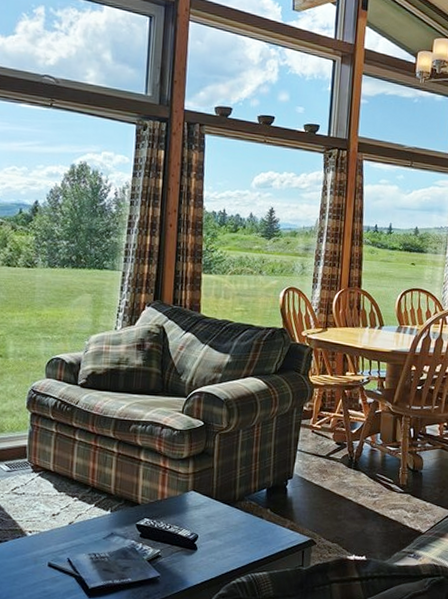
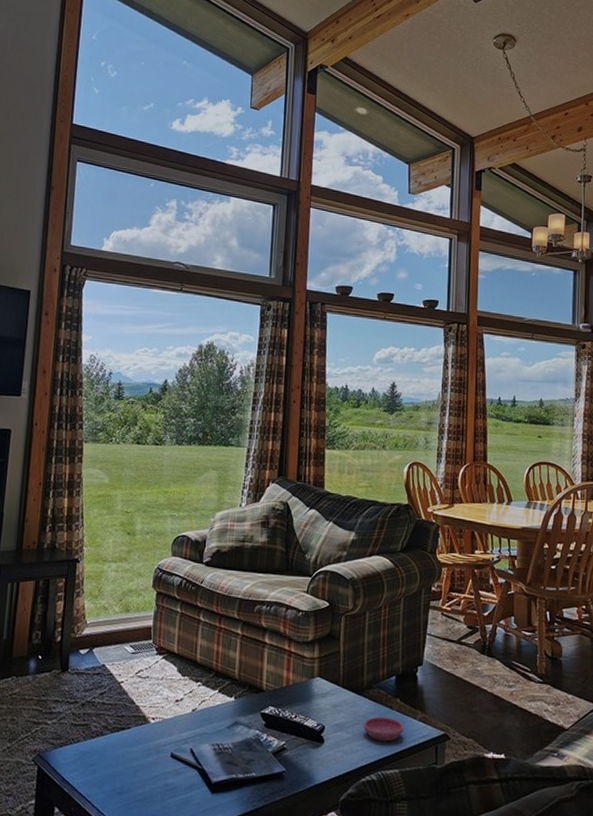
saucer: none [234,525,274,548] -> present [363,716,404,742]

